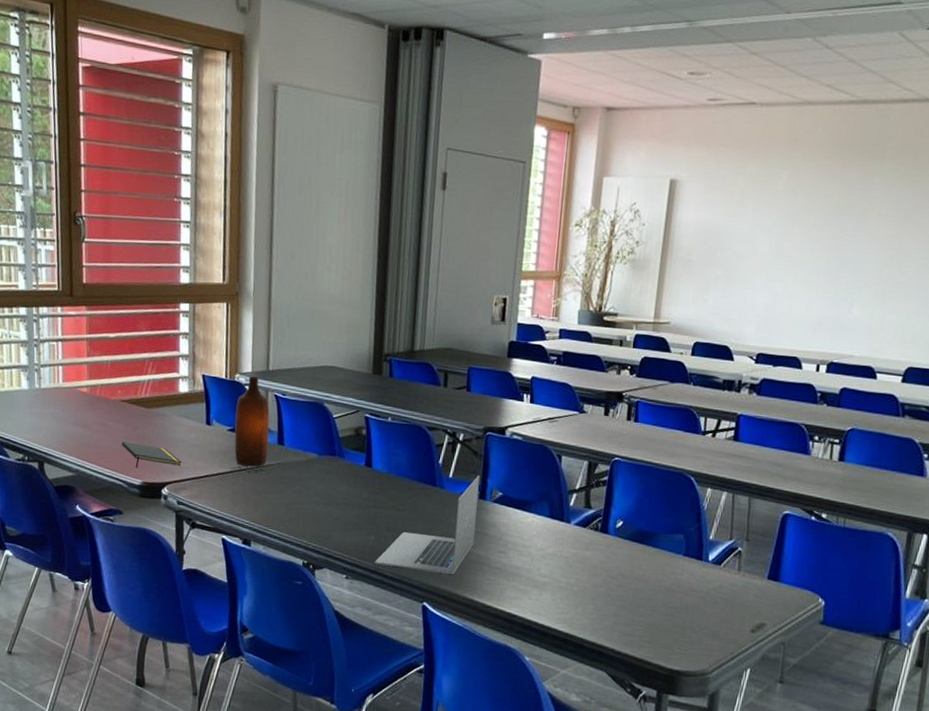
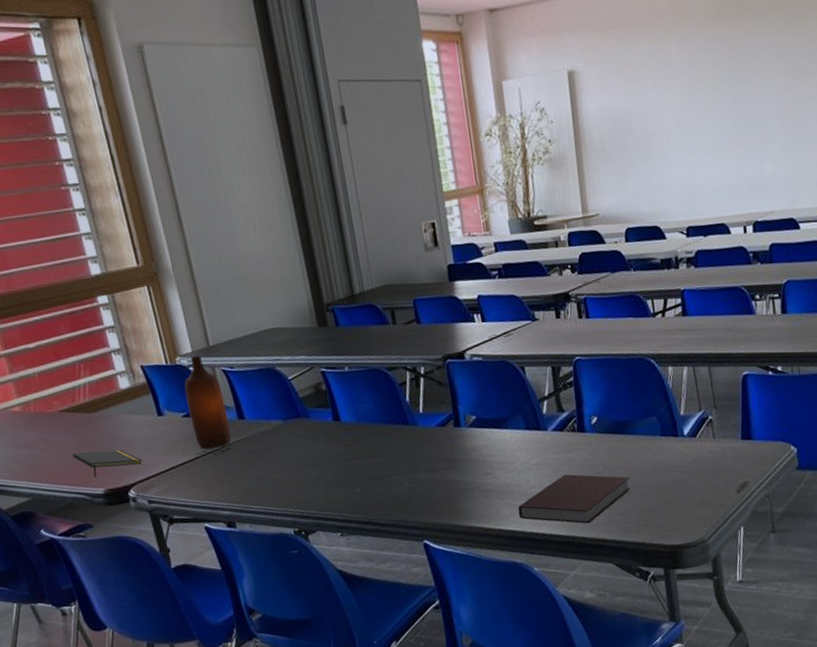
laptop: present [375,475,480,574] -> none [366,404,460,515]
notebook: none [522,571,642,626] -> present [518,474,630,524]

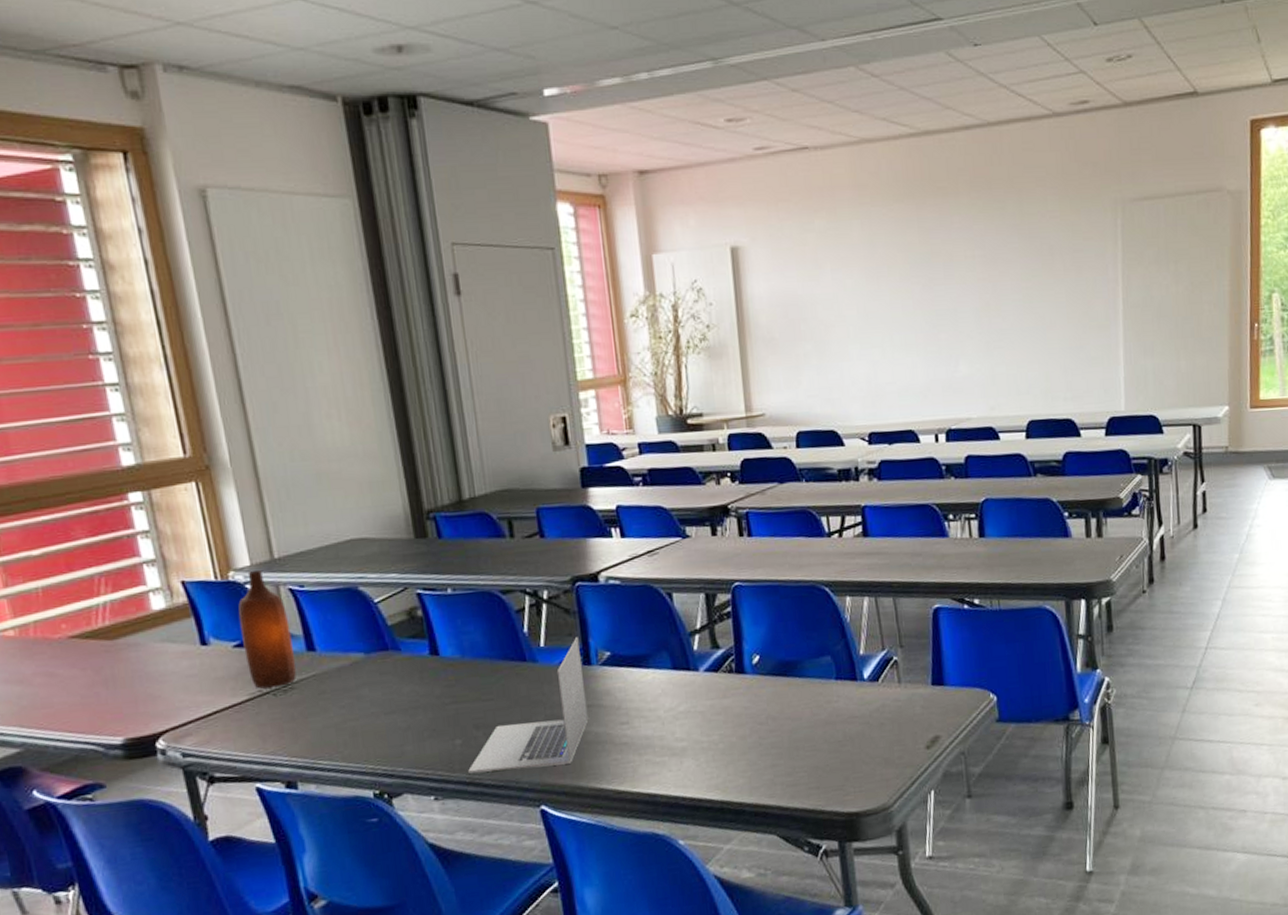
notepad: present [72,450,143,477] -> none [82,688,177,723]
laptop: none [366,404,460,515] -> present [468,637,589,774]
notebook: present [518,474,630,524] -> none [660,724,799,786]

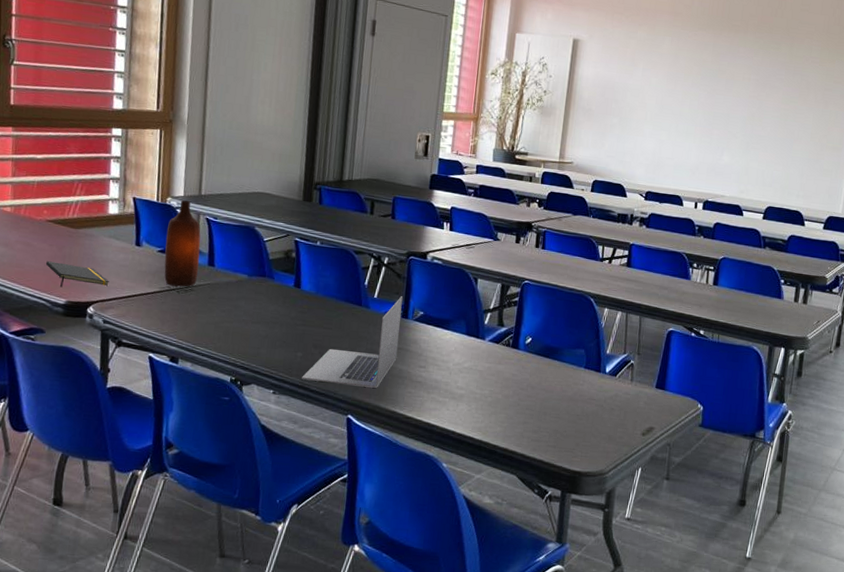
notepad: none [82,688,177,723] -> present [45,261,109,288]

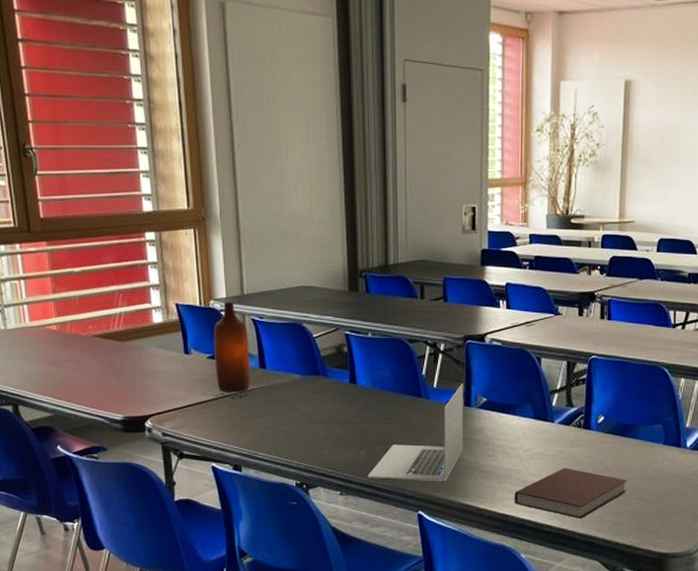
notepad: present [45,261,109,288] -> none [98,377,163,403]
notebook: none [440,383,549,433] -> present [514,468,627,519]

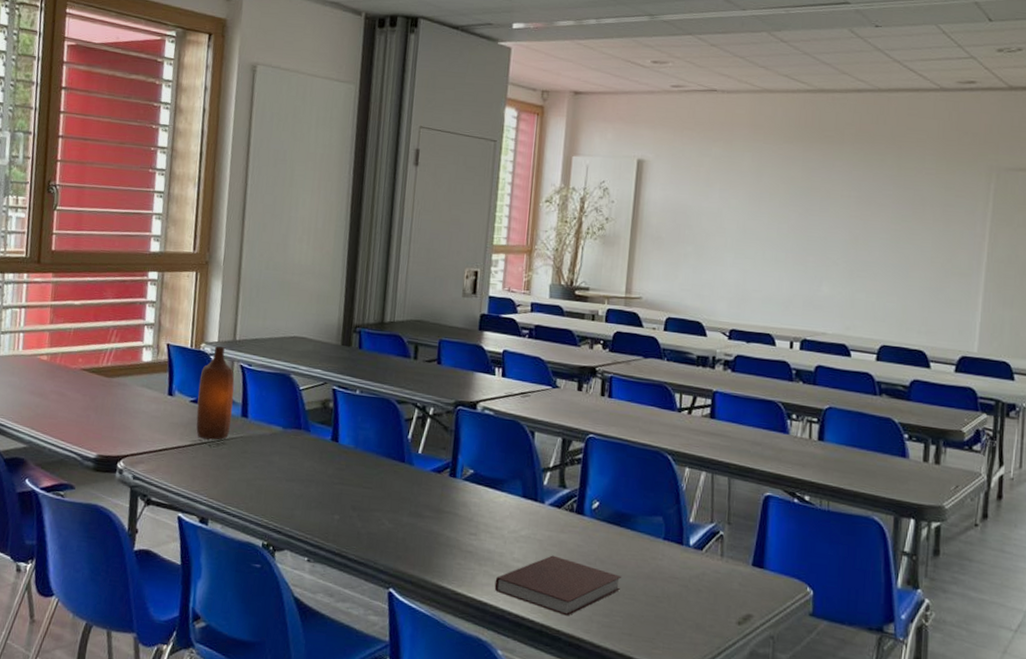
laptop: present [368,383,464,481] -> none [339,452,450,558]

